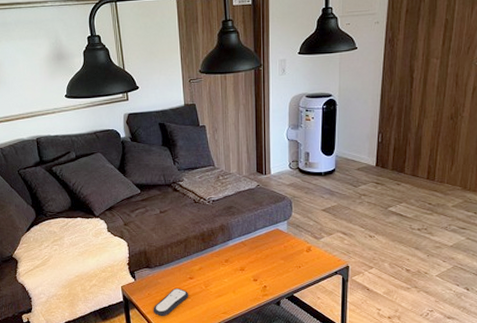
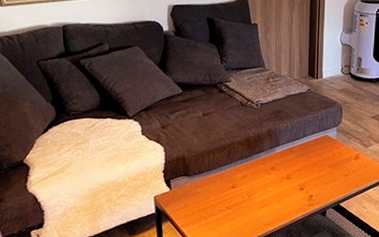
remote control: present [153,288,189,316] -> none [189,198,230,229]

